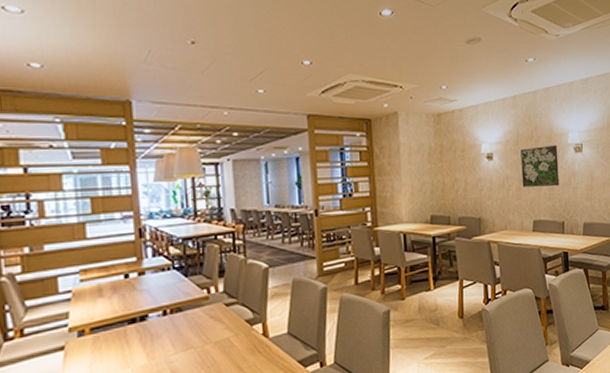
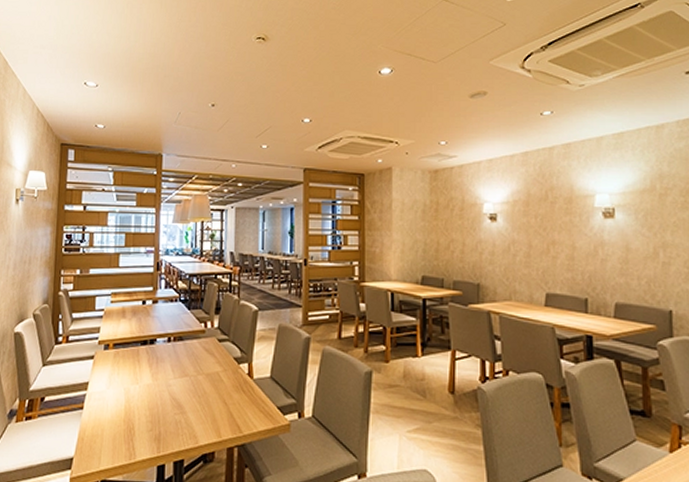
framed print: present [520,145,559,187] -> none [531,208,582,257]

